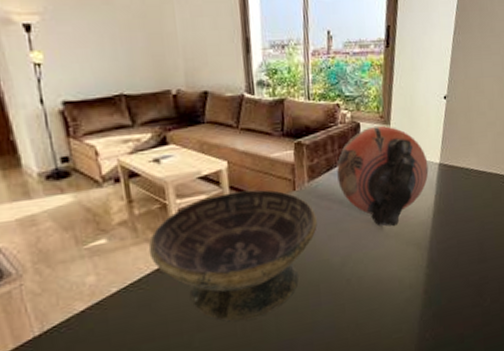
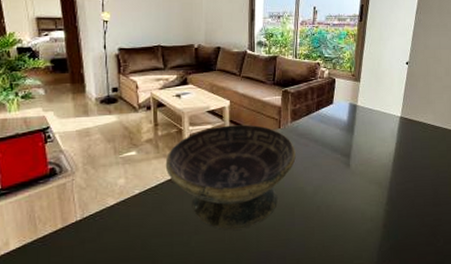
vase: present [337,116,429,227] -> none [314,73,391,166]

